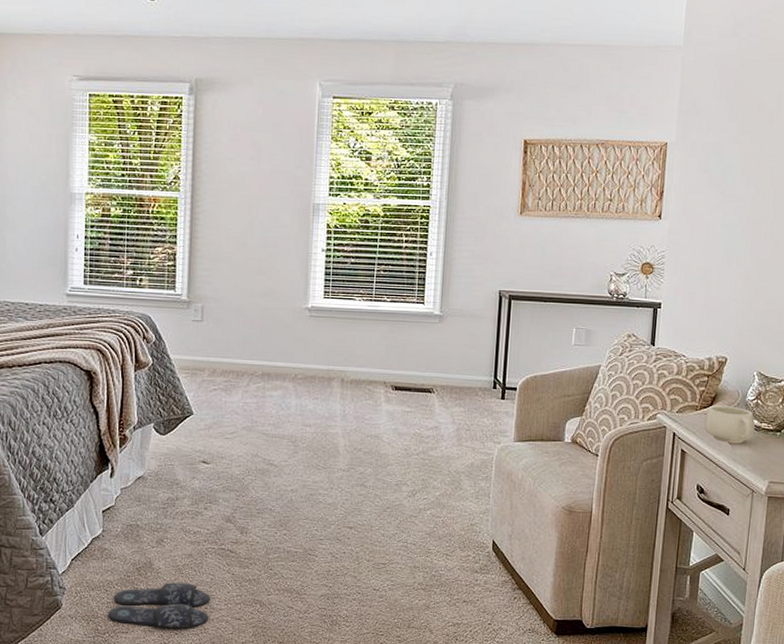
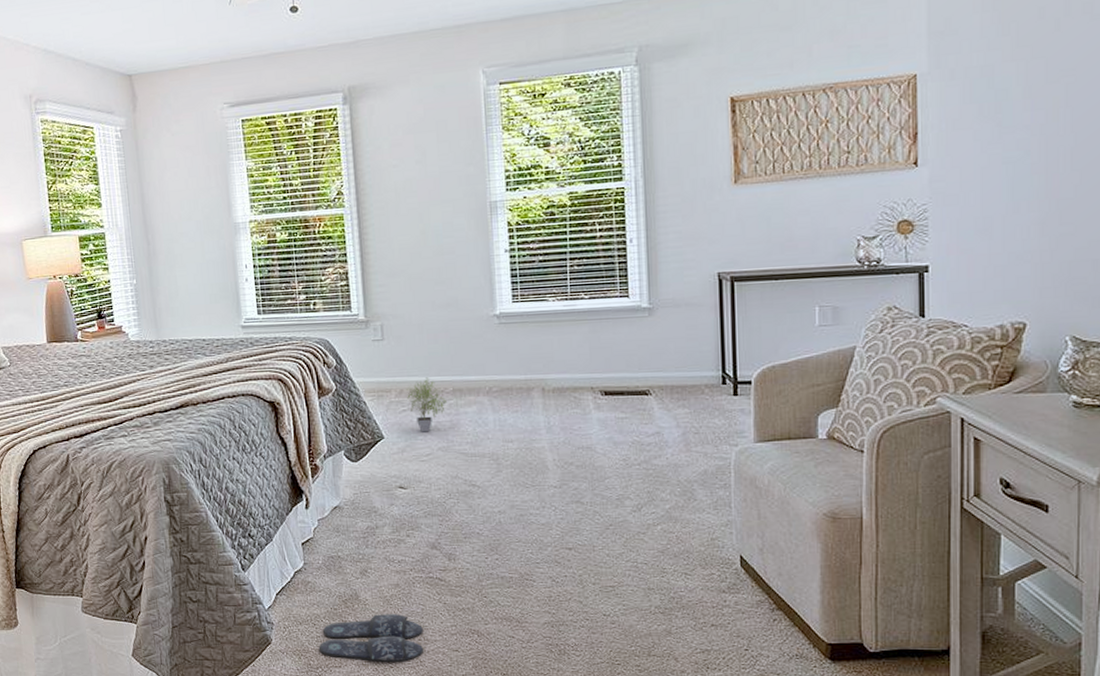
potted plant: none [218,360,256,412] -> present [405,377,448,432]
mug: present [704,405,756,444] -> none [1003,380,1075,426]

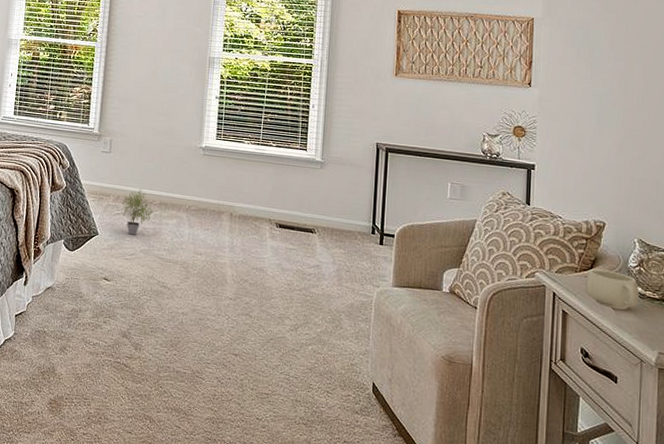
slippers: present [319,614,423,663] -> none [14,388,105,437]
mug: none [1003,380,1075,426] -> present [585,268,640,310]

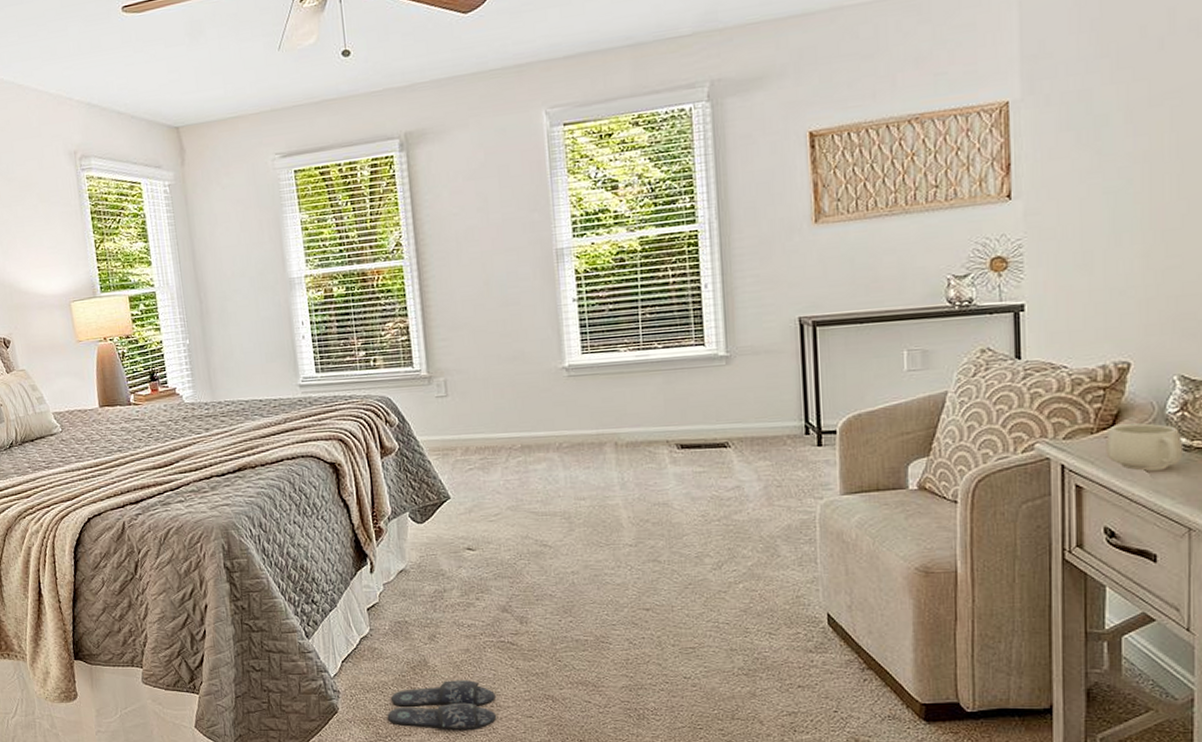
slippers: none [14,388,105,437] -> present [388,680,496,731]
potted plant: present [122,189,154,235] -> none [471,434,516,492]

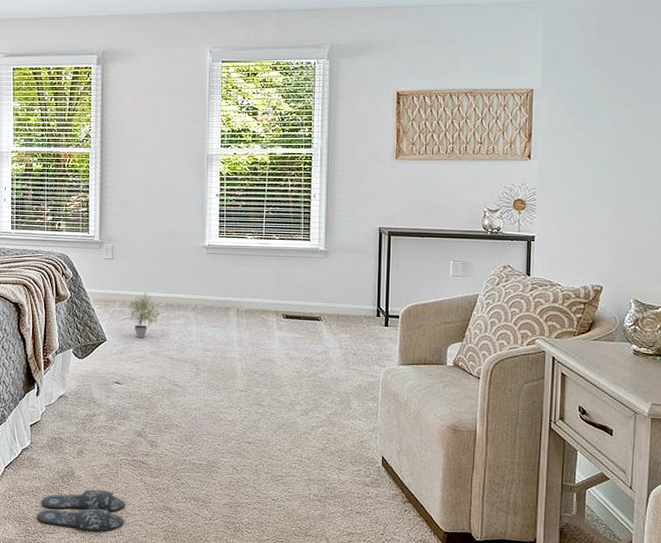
potted plant: none [471,434,516,492] -> present [127,293,161,338]
mug: present [1106,423,1184,471] -> none [583,331,635,367]

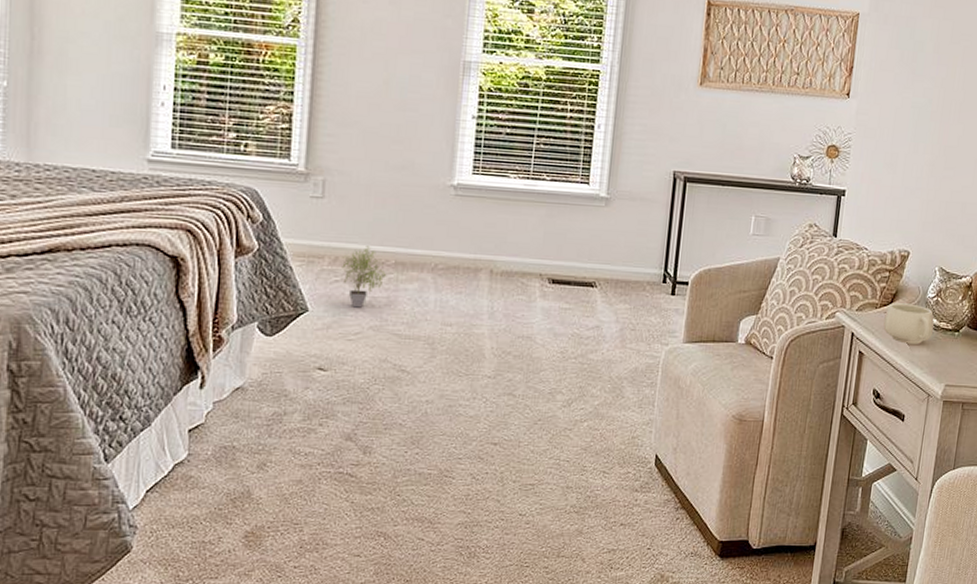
slippers: present [37,489,125,532] -> none [193,515,323,572]
mug: none [583,331,635,367] -> present [883,303,935,344]

